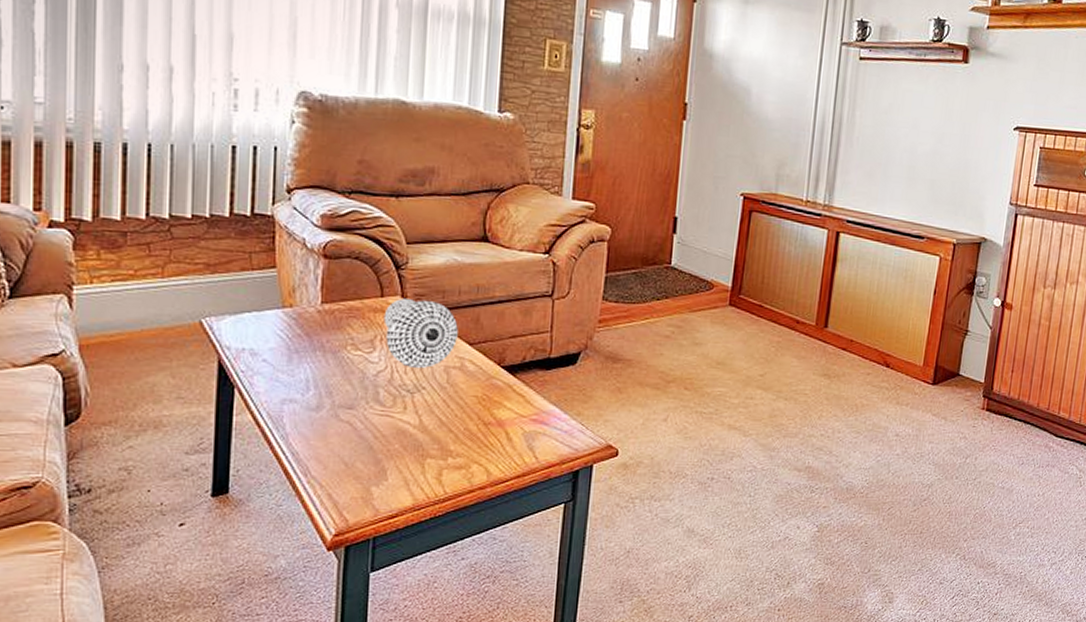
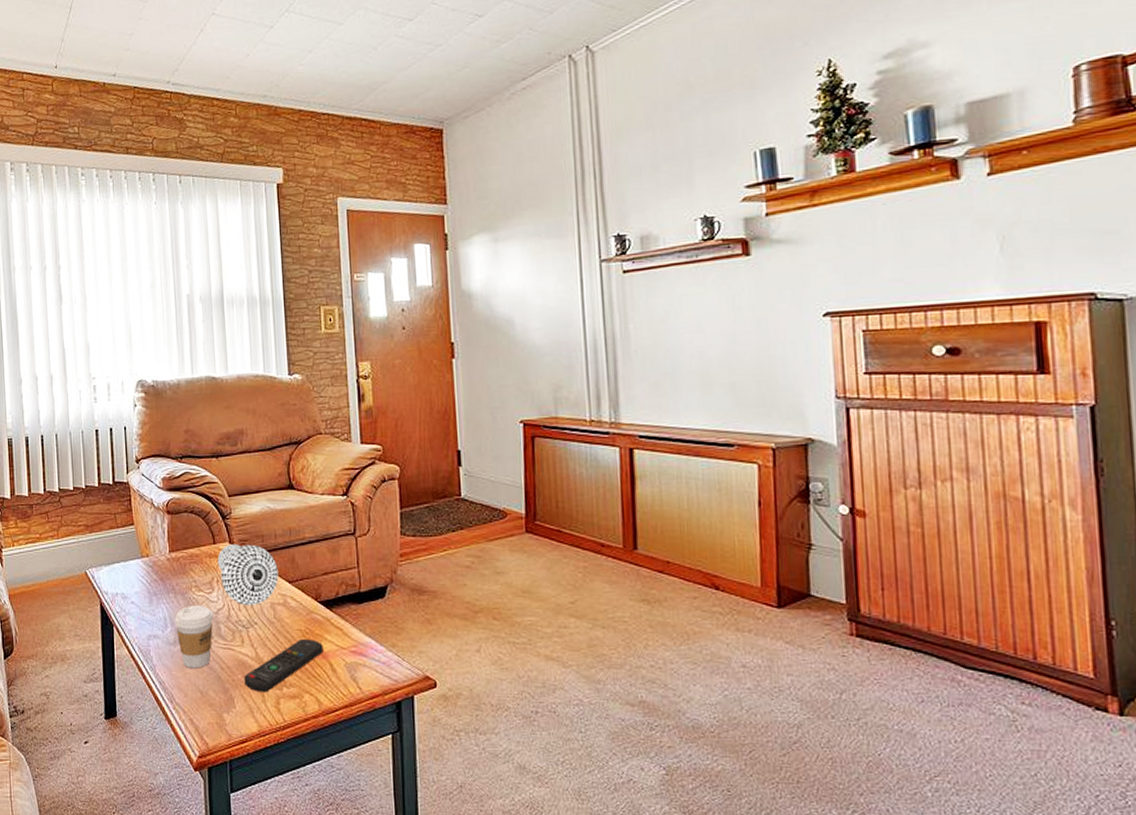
coffee cup: none [320,365,372,437] -> present [175,605,214,669]
remote control: none [402,405,501,463] -> present [244,638,323,693]

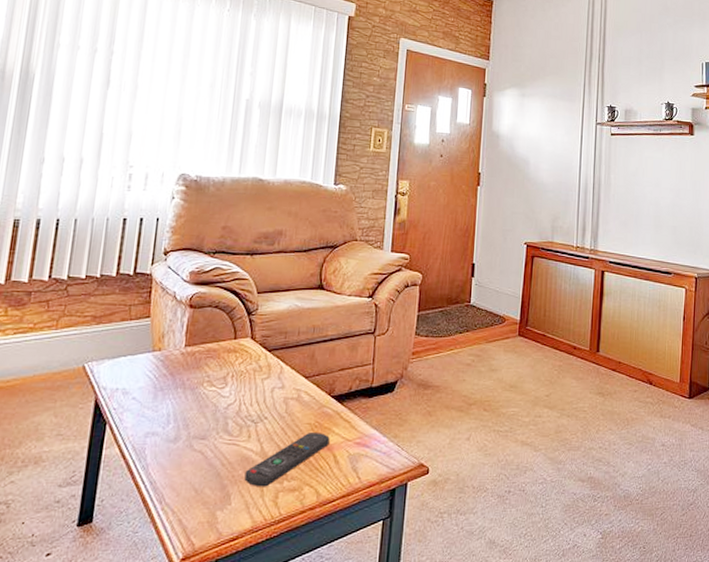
coffee cup: present [175,605,214,669] -> none [179,400,223,466]
decorative ball: present [217,544,279,606] -> none [235,340,297,401]

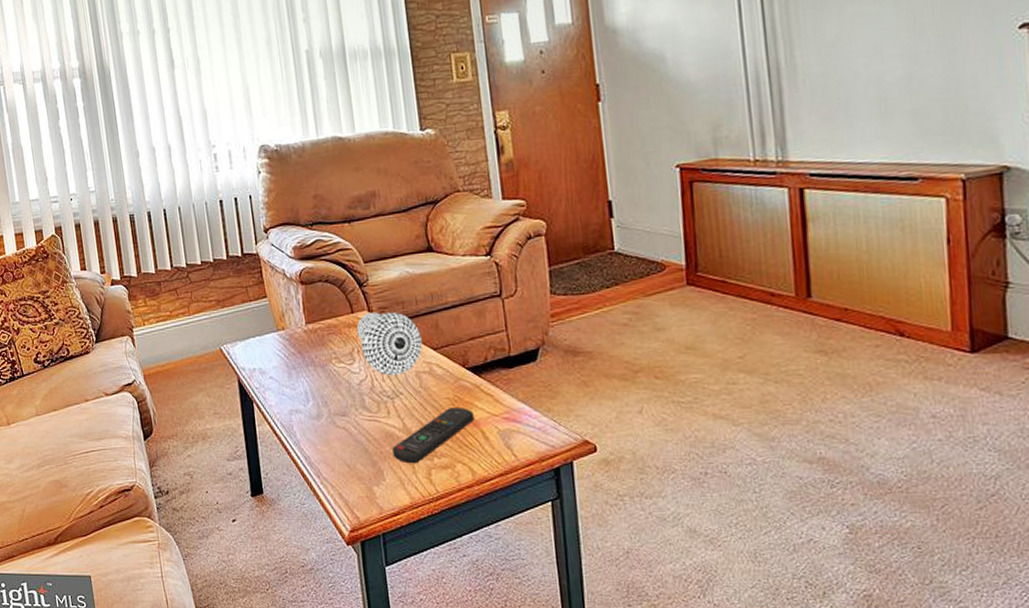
decorative ball: none [235,340,297,401] -> present [356,312,423,376]

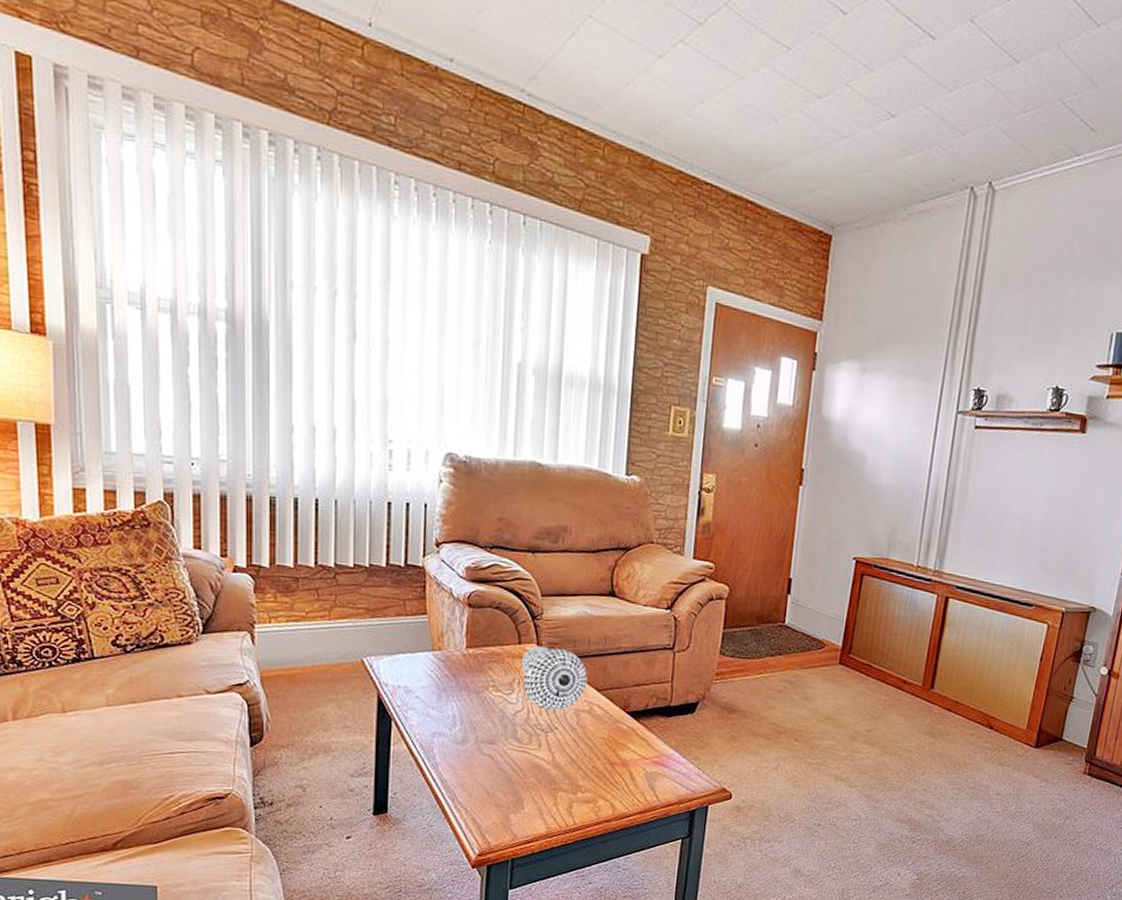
remote control: present [392,406,474,464] -> none [537,746,625,796]

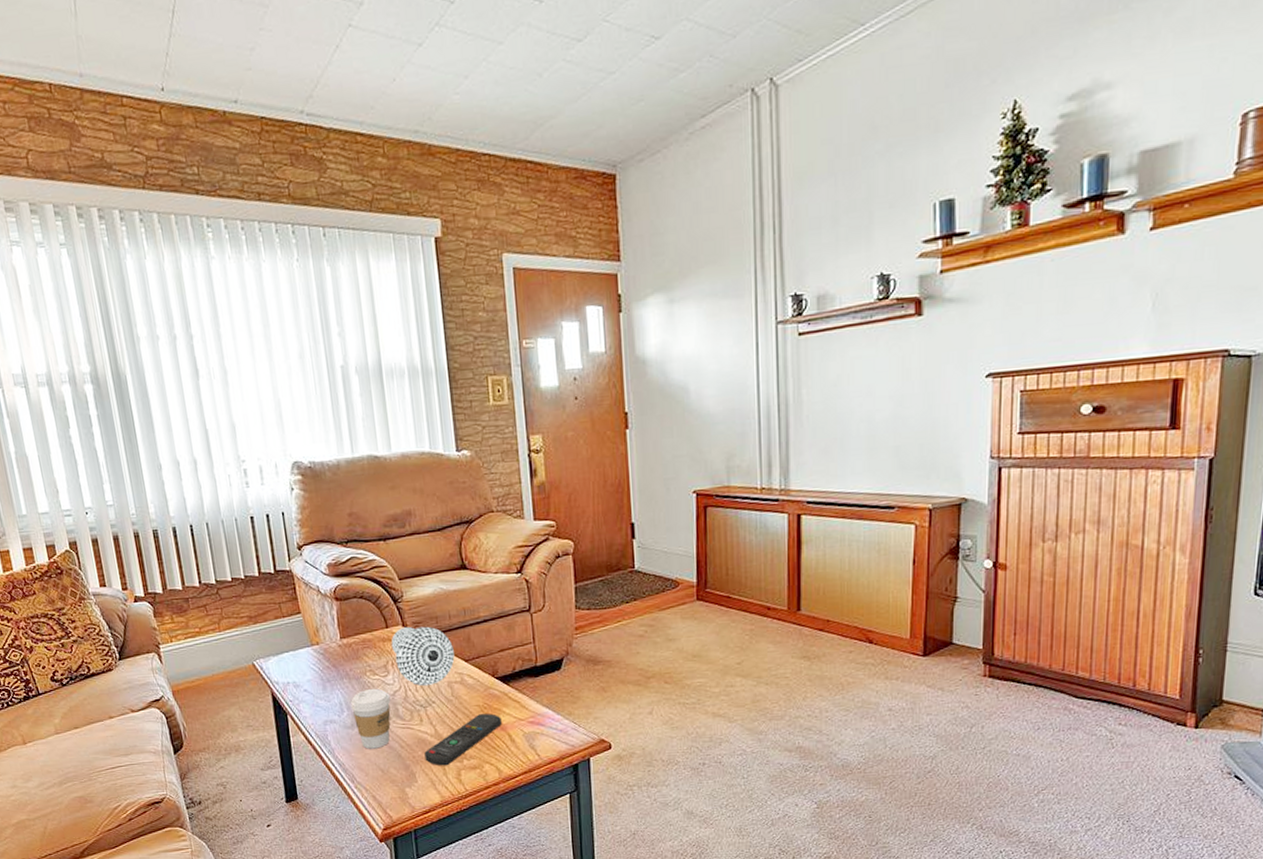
coffee cup: none [466,705,511,769] -> present [351,688,391,749]
remote control: none [537,746,625,796] -> present [424,713,502,766]

